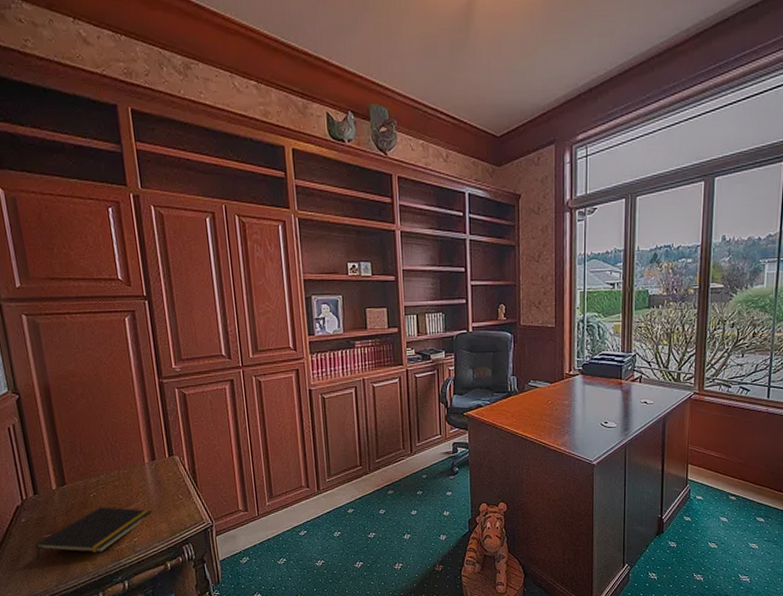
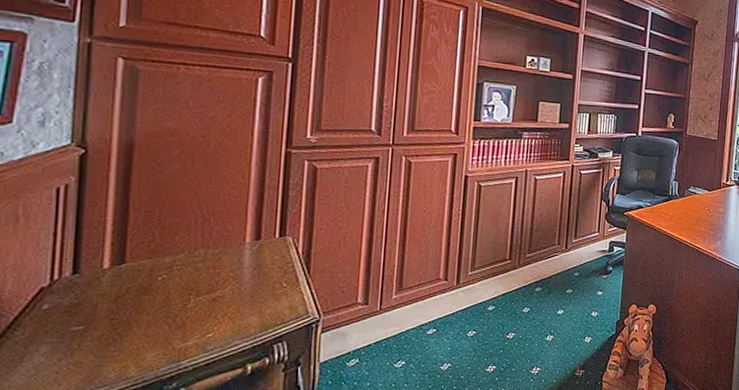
notepad: present [35,507,153,561] -> none [52,293,243,362]

